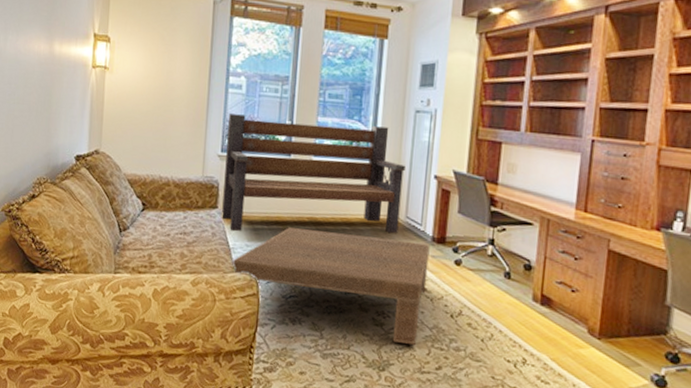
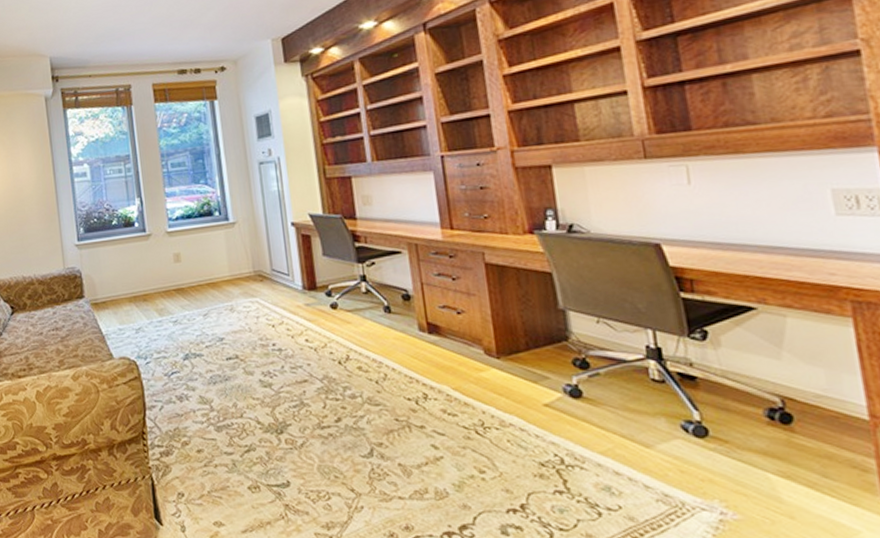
bench: present [222,114,405,234] -> none [79,184,267,318]
coffee table: present [233,227,430,345] -> none [109,292,310,401]

